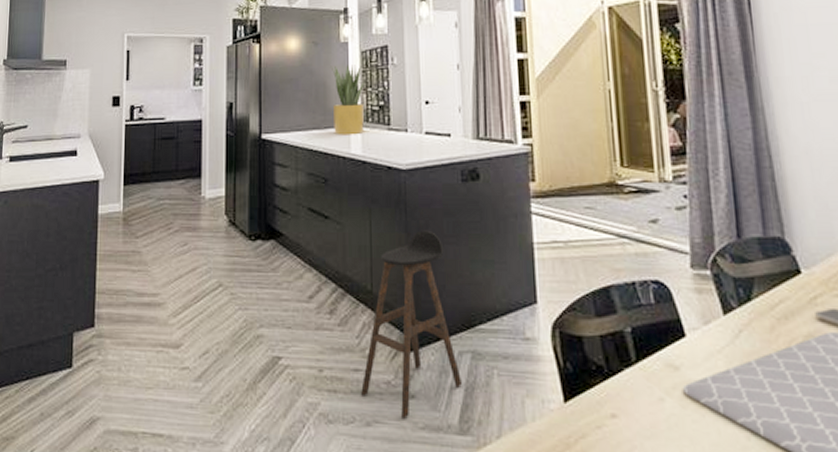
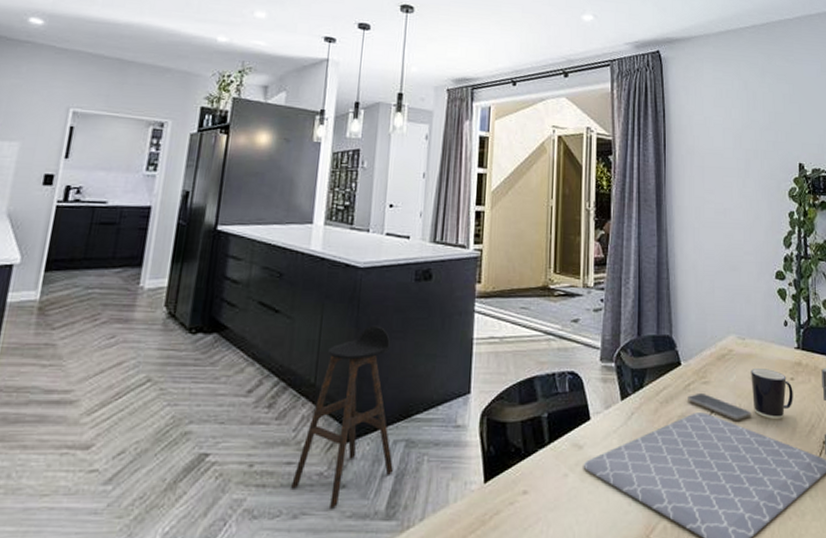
planter: present [332,65,364,135] -> none [295,163,333,232]

